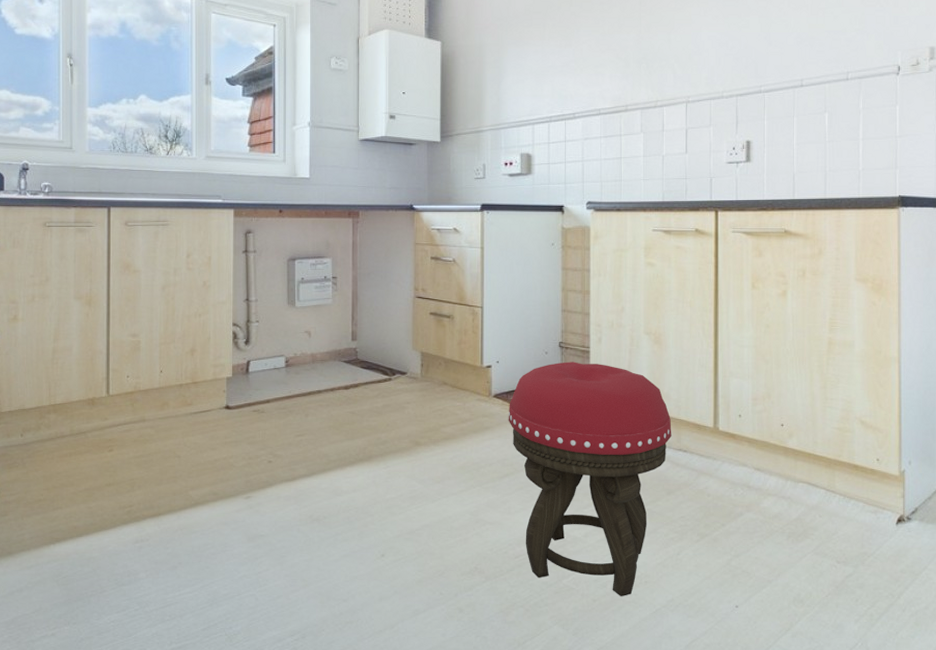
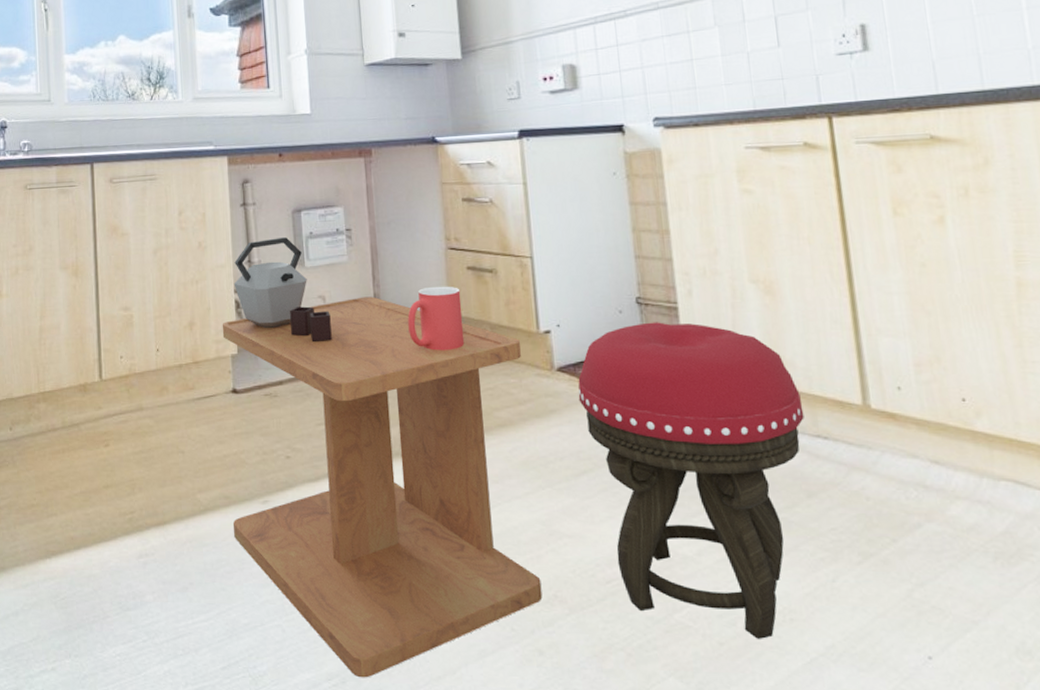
side table: none [219,333,466,633] -> present [222,296,543,678]
kettle: none [232,281,314,368] -> present [233,237,332,341]
mug: none [378,327,423,379] -> present [407,286,465,351]

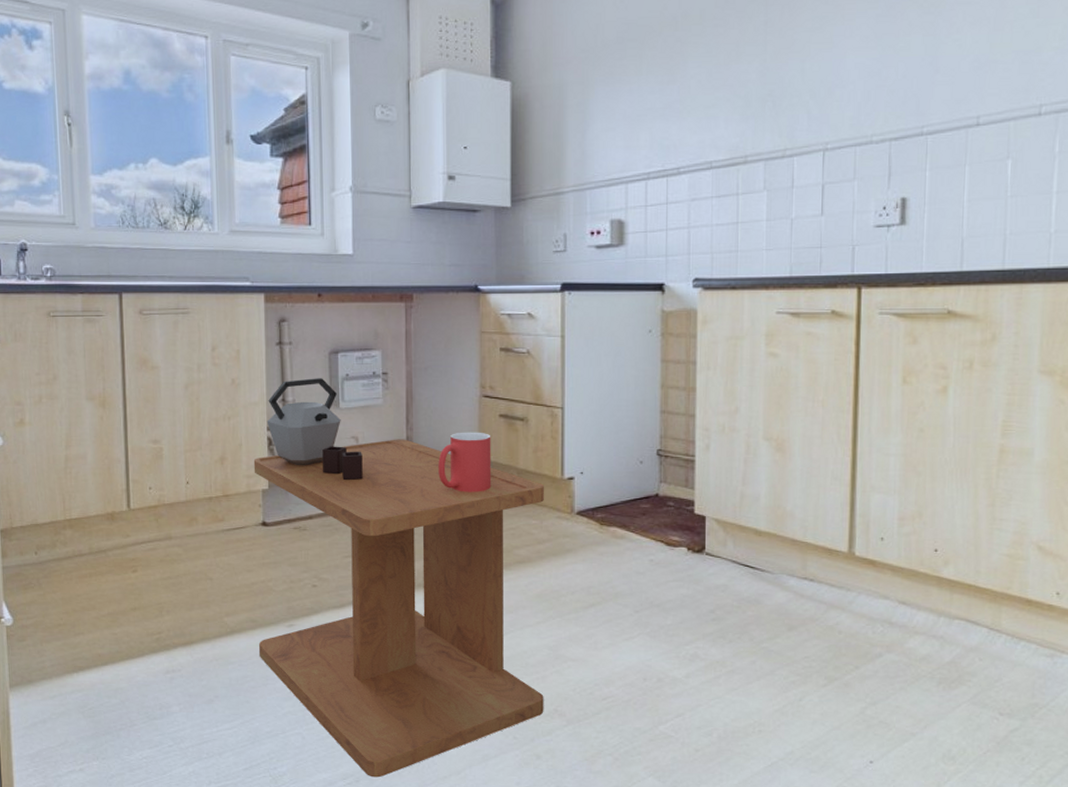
stool: present [578,322,804,639] -> none [594,473,796,747]

